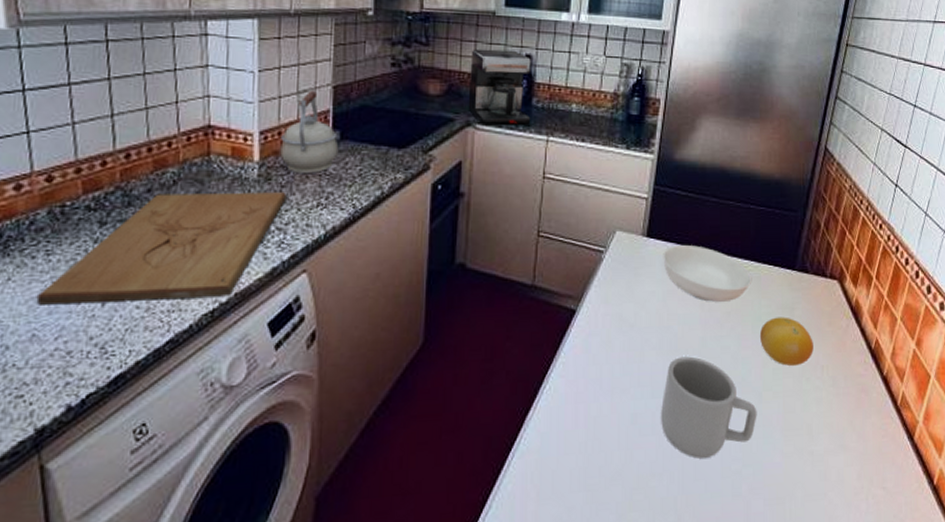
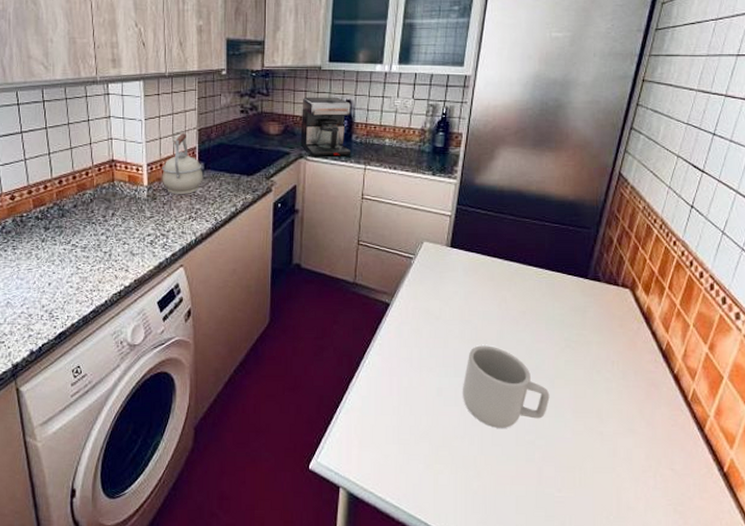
cutting board: present [36,192,287,305] -> none [8,208,167,283]
bowl: present [663,245,752,302] -> none [465,255,546,302]
fruit: present [759,317,813,366] -> none [552,317,604,359]

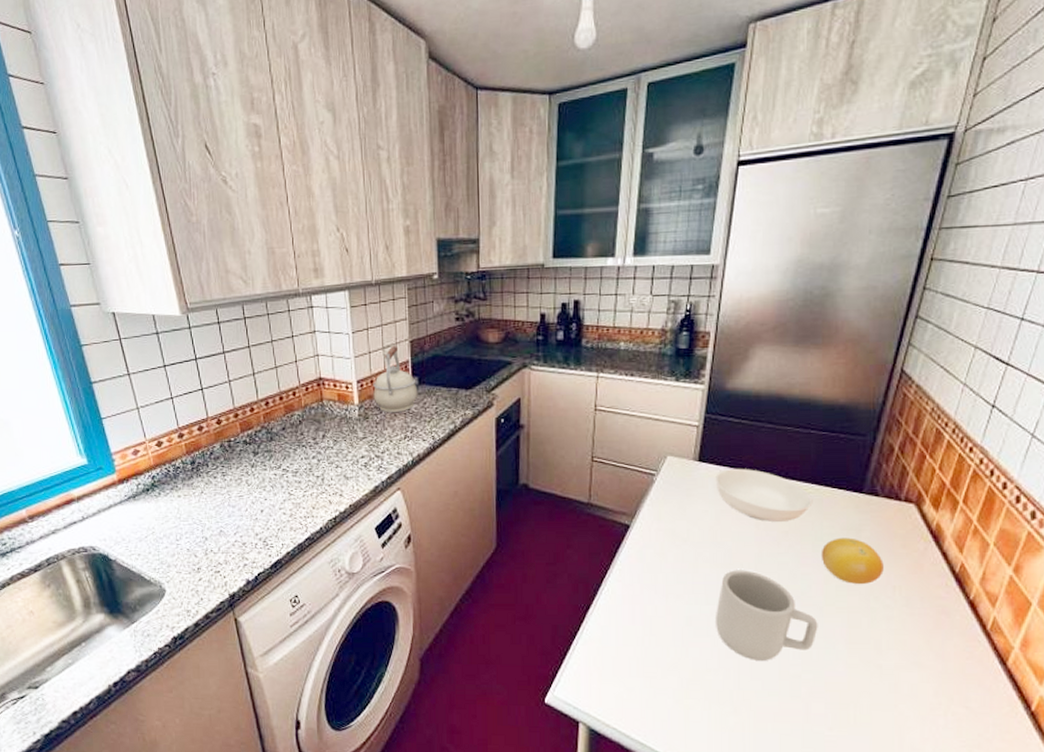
coffee maker: present [300,97,351,158] -> none [523,297,580,366]
bowl: none [465,255,546,302] -> present [715,469,813,521]
fruit: none [552,317,604,359] -> present [821,537,884,584]

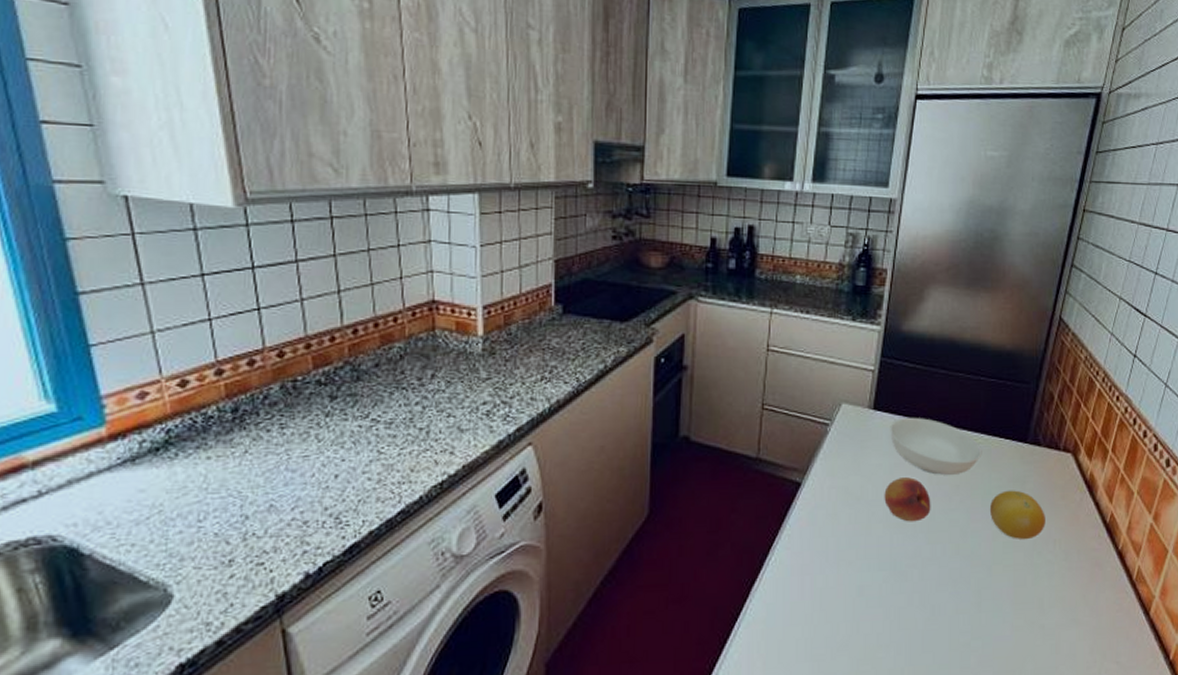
kettle: present [373,345,418,413] -> none [503,264,562,348]
fruit: none [710,523,759,563] -> present [884,477,931,522]
mug: present [714,570,818,661] -> none [887,529,987,631]

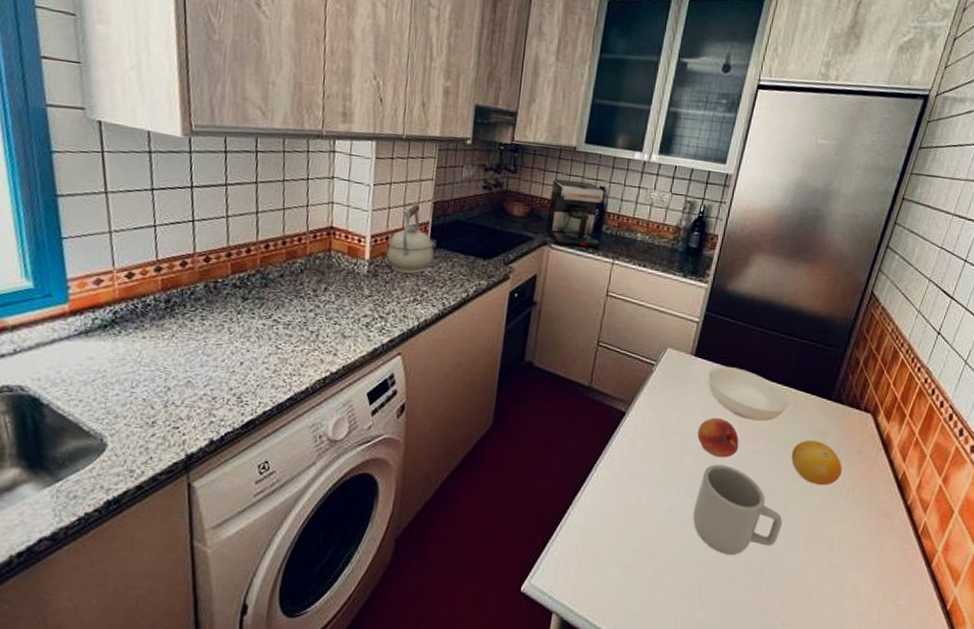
kettle: none [503,264,562,348] -> present [386,204,435,275]
coffee maker: none [690,220,754,299] -> present [545,178,604,249]
mug: none [887,529,987,631] -> present [692,464,783,555]

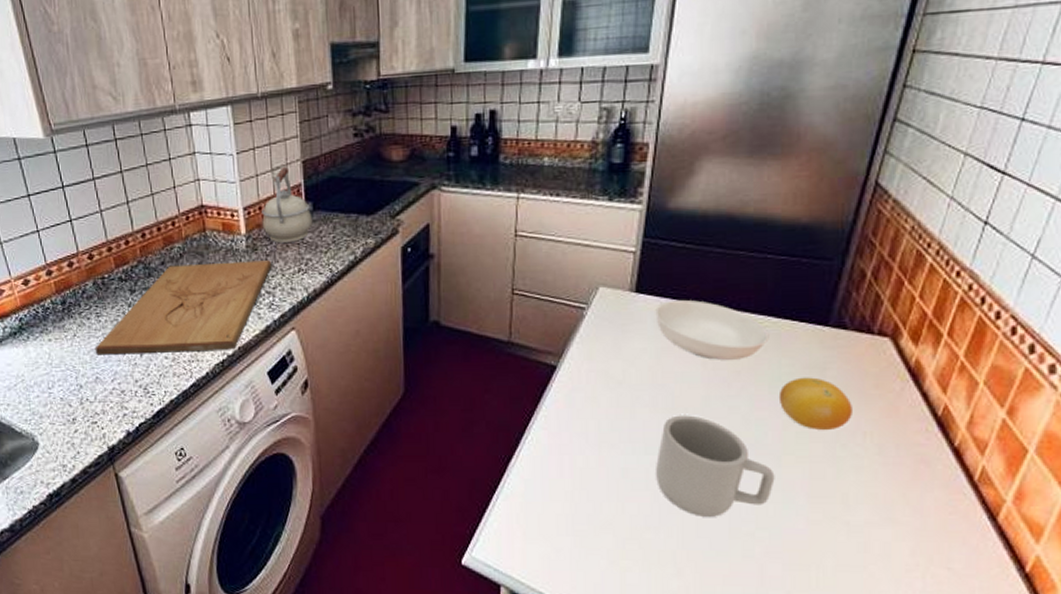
cutting board: none [192,279,390,368] -> present [94,260,272,355]
coffee maker: present [545,178,604,249] -> none [431,107,498,187]
fruit: present [697,418,739,458] -> none [650,362,706,408]

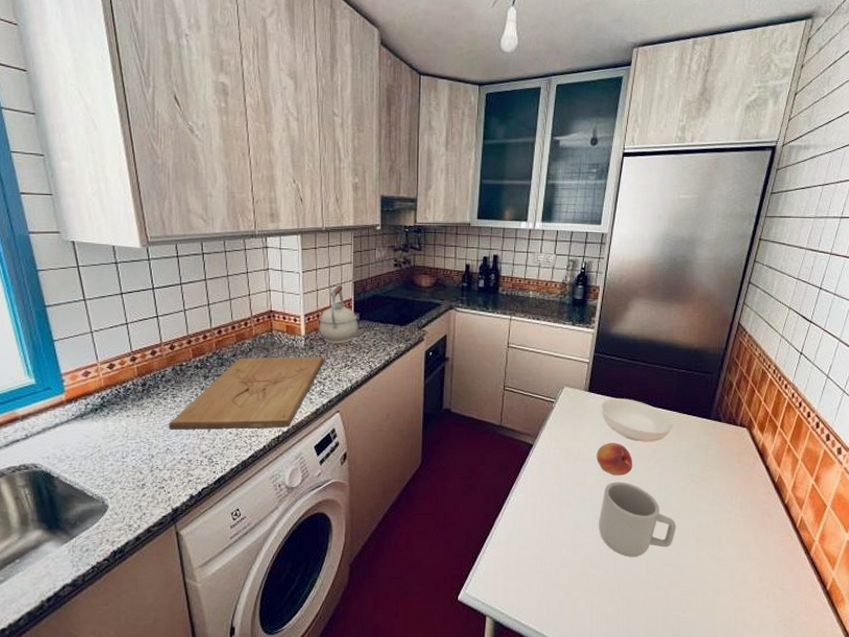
fruit: none [650,362,706,408] -> present [596,443,633,476]
fruit: present [778,377,852,430] -> none [679,455,725,492]

